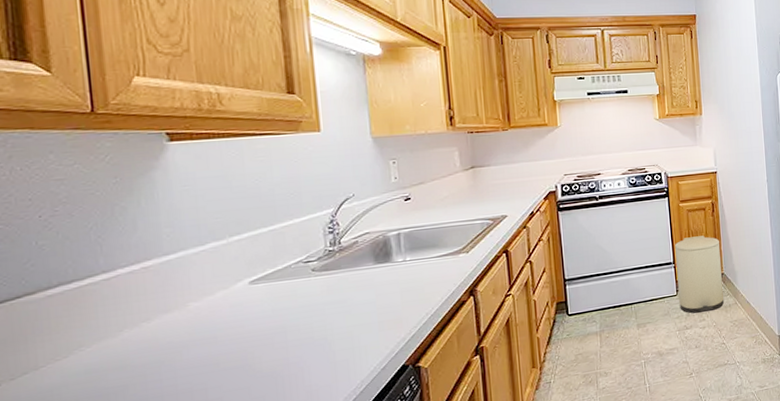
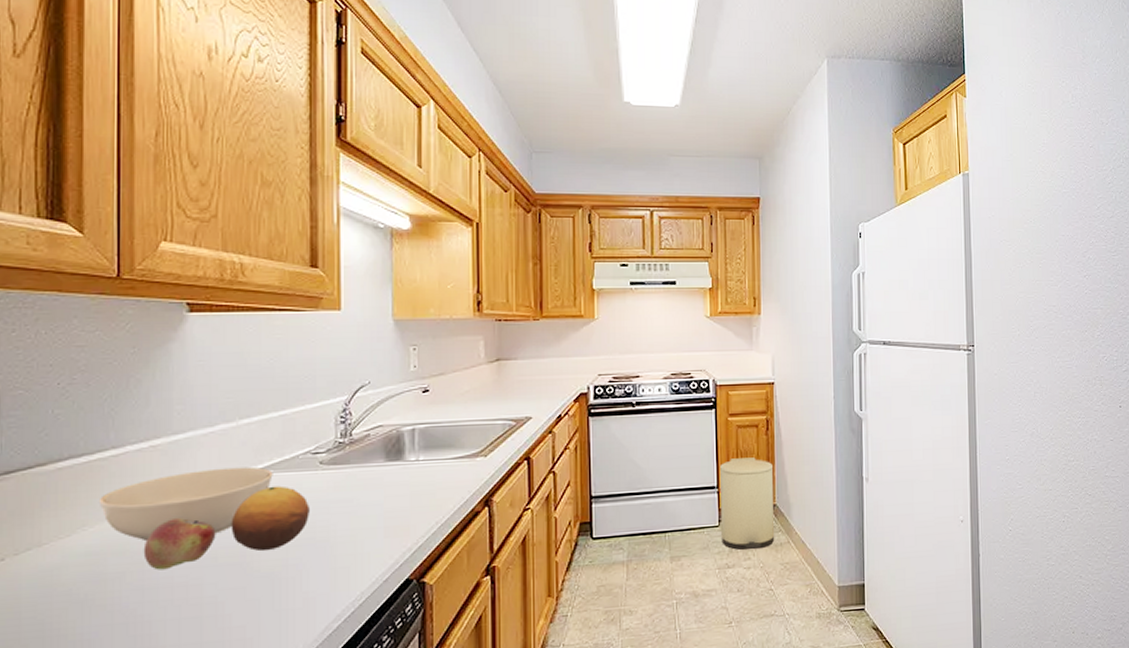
bowl: none [93,279,268,356] -> present [98,466,273,542]
fruit: none [144,330,216,381] -> present [143,518,216,570]
fruit: none [229,293,306,354] -> present [231,485,309,552]

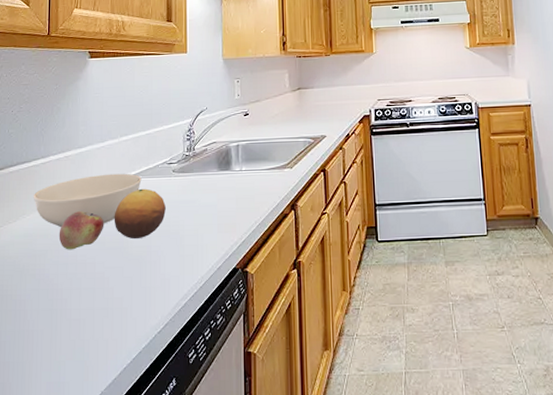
pedal bin: present [720,457,775,550] -> none [486,173,540,258]

